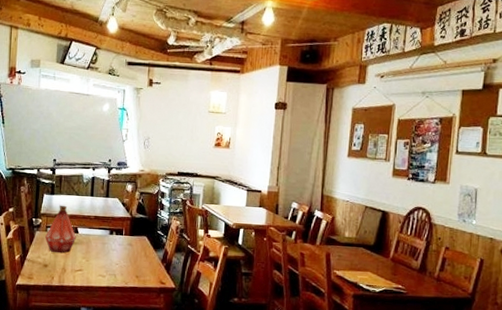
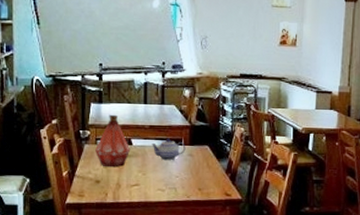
teapot: none [96,228,126,249] -> present [152,138,186,161]

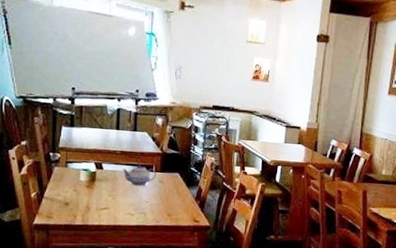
bottle: present [95,114,131,168] -> none [65,138,101,191]

